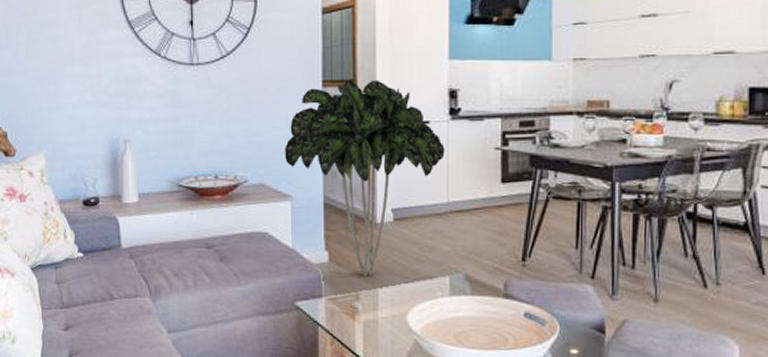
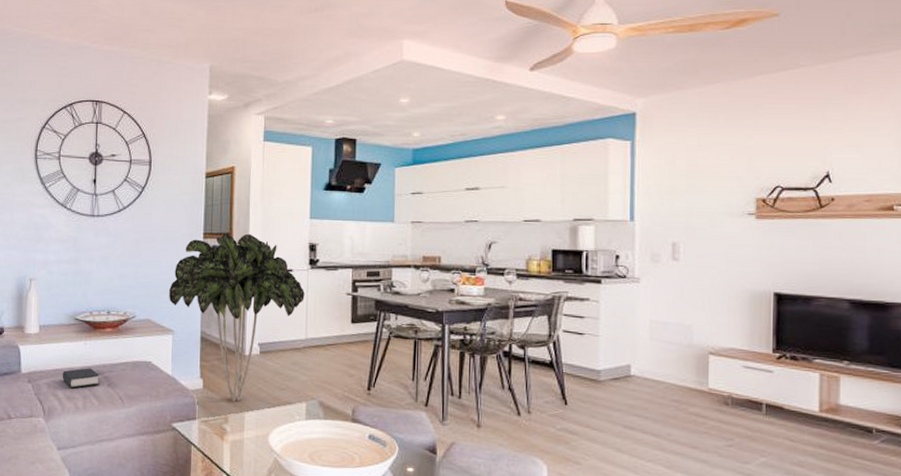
book: none [168,241,210,264] -> present [62,368,99,389]

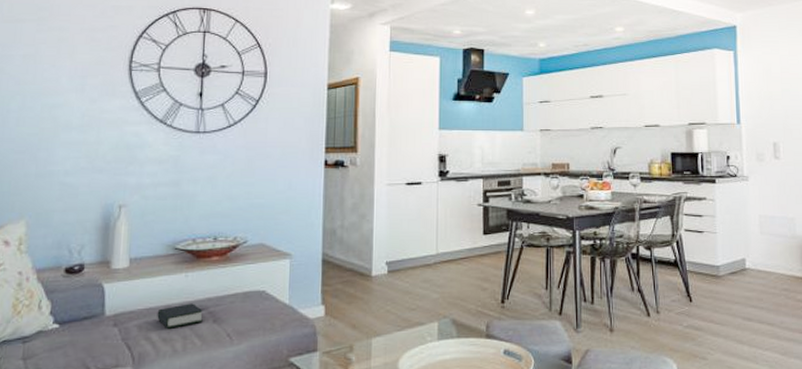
indoor plant: present [169,233,305,402] -> none [286,147,435,327]

